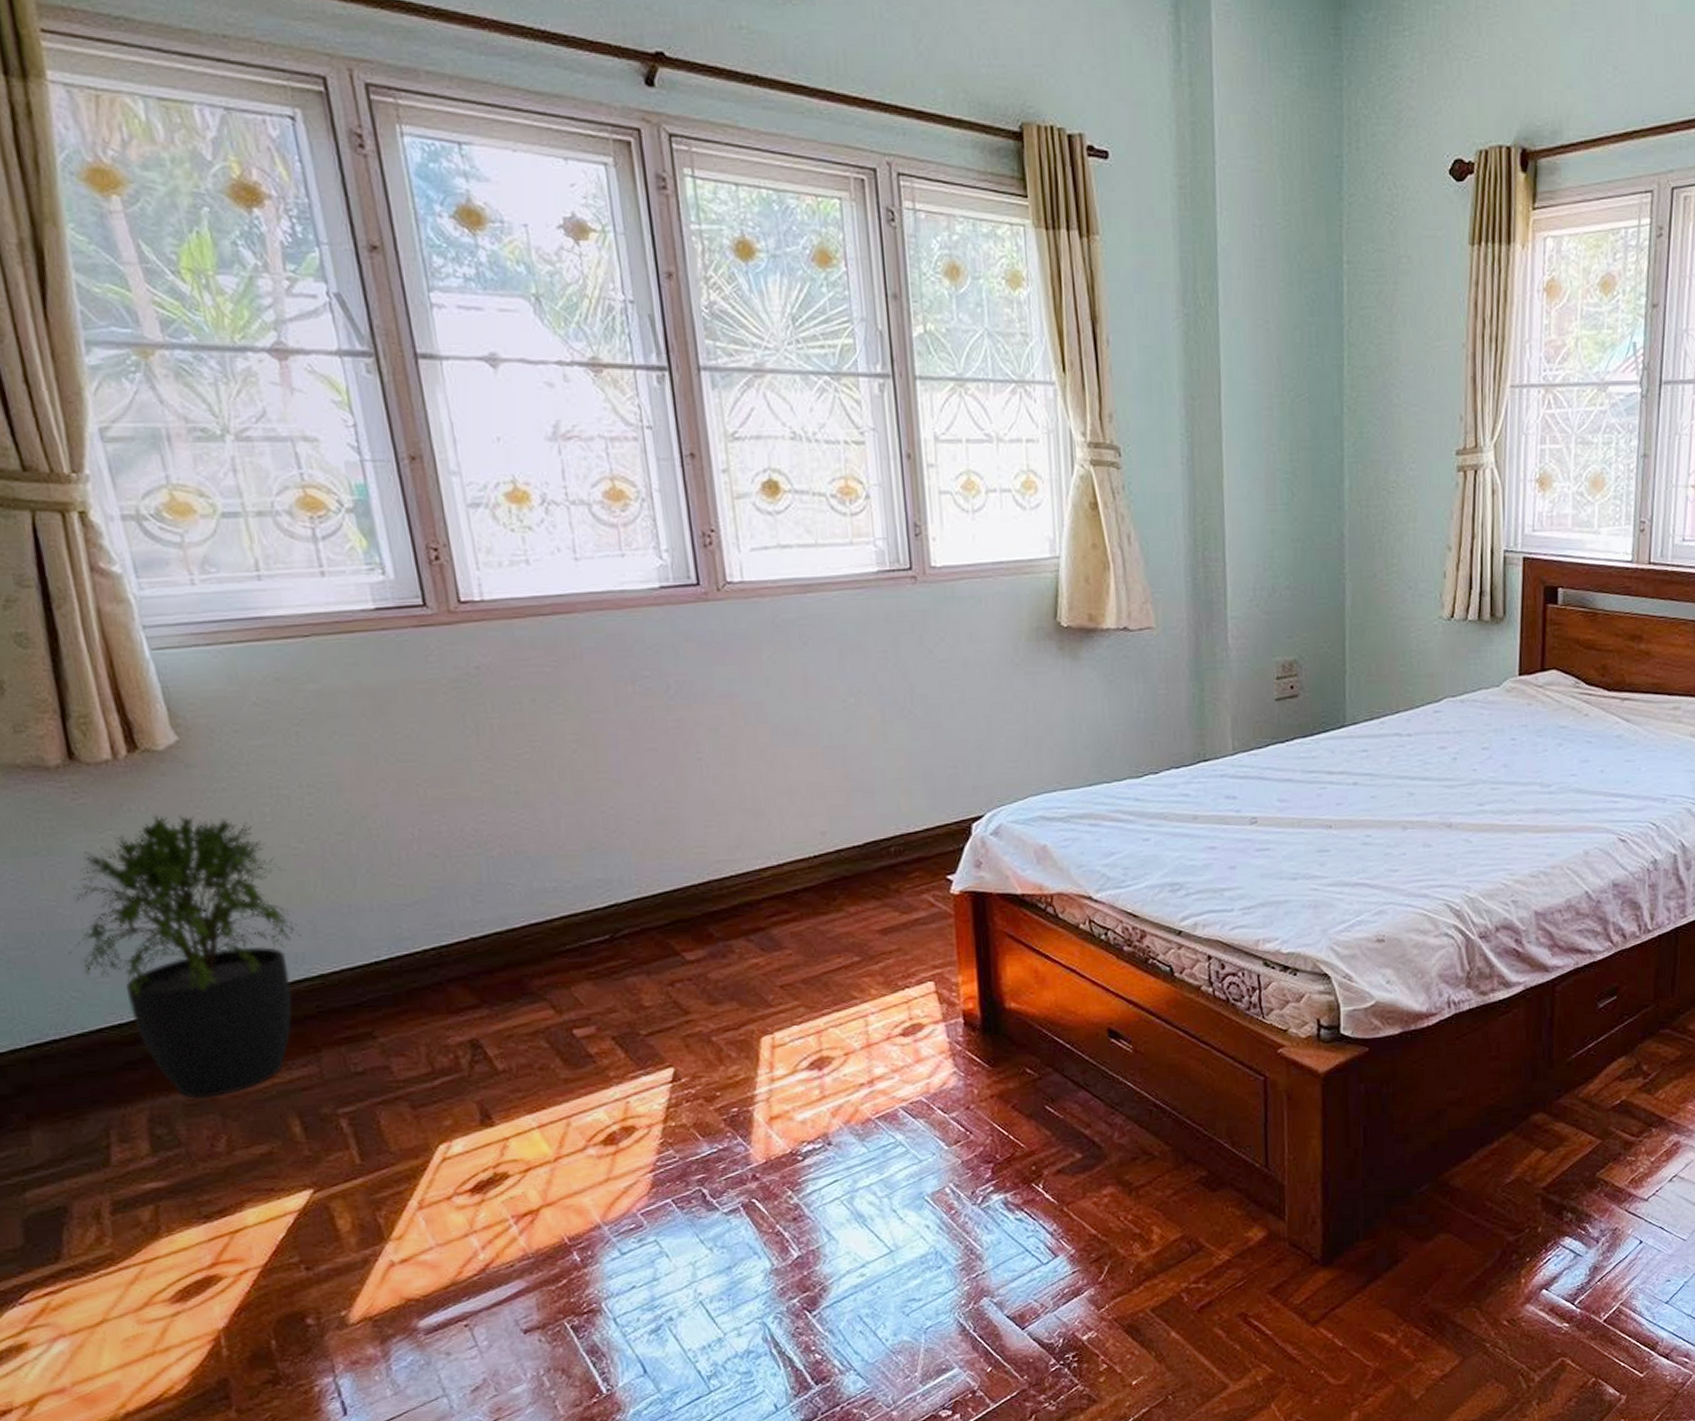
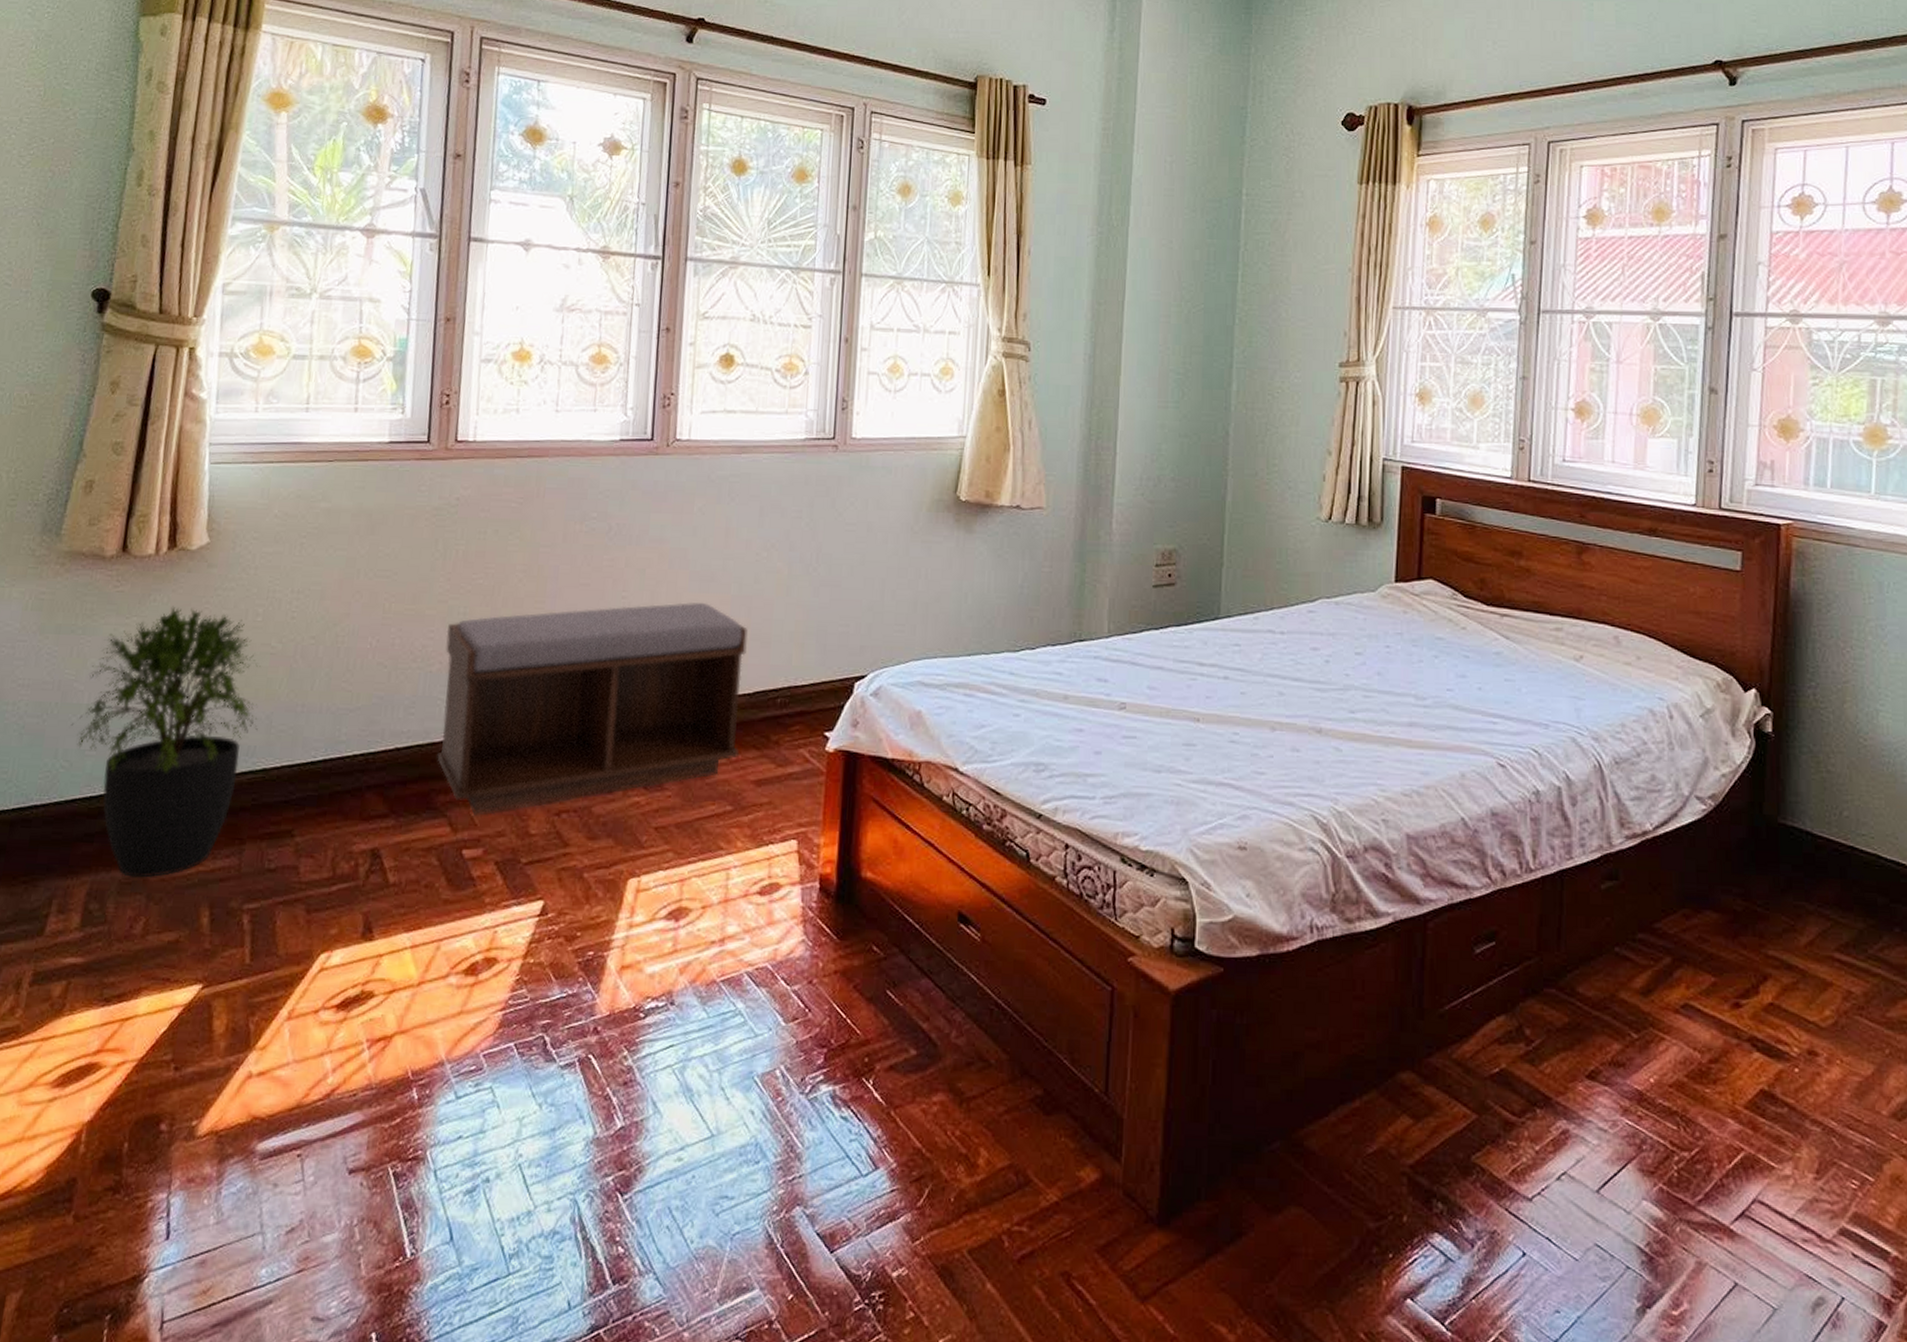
bench: none [500,757,859,996] -> present [437,602,748,816]

